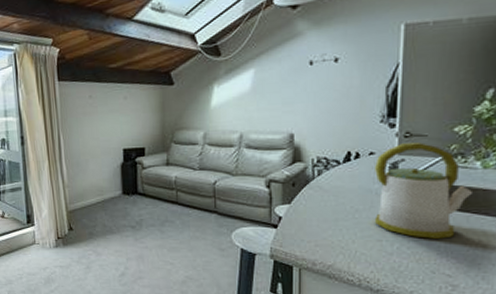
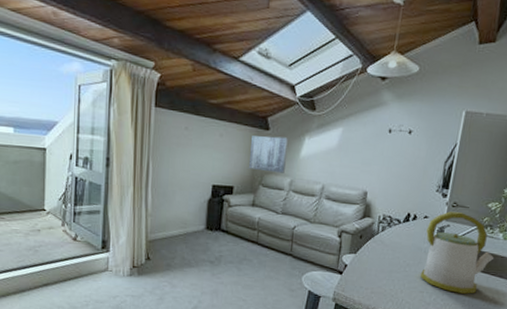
wall art: none [155,89,196,128] -> present [246,136,288,173]

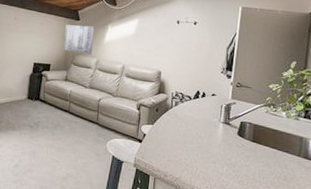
kettle: present [420,211,495,294] -> none [212,91,280,167]

